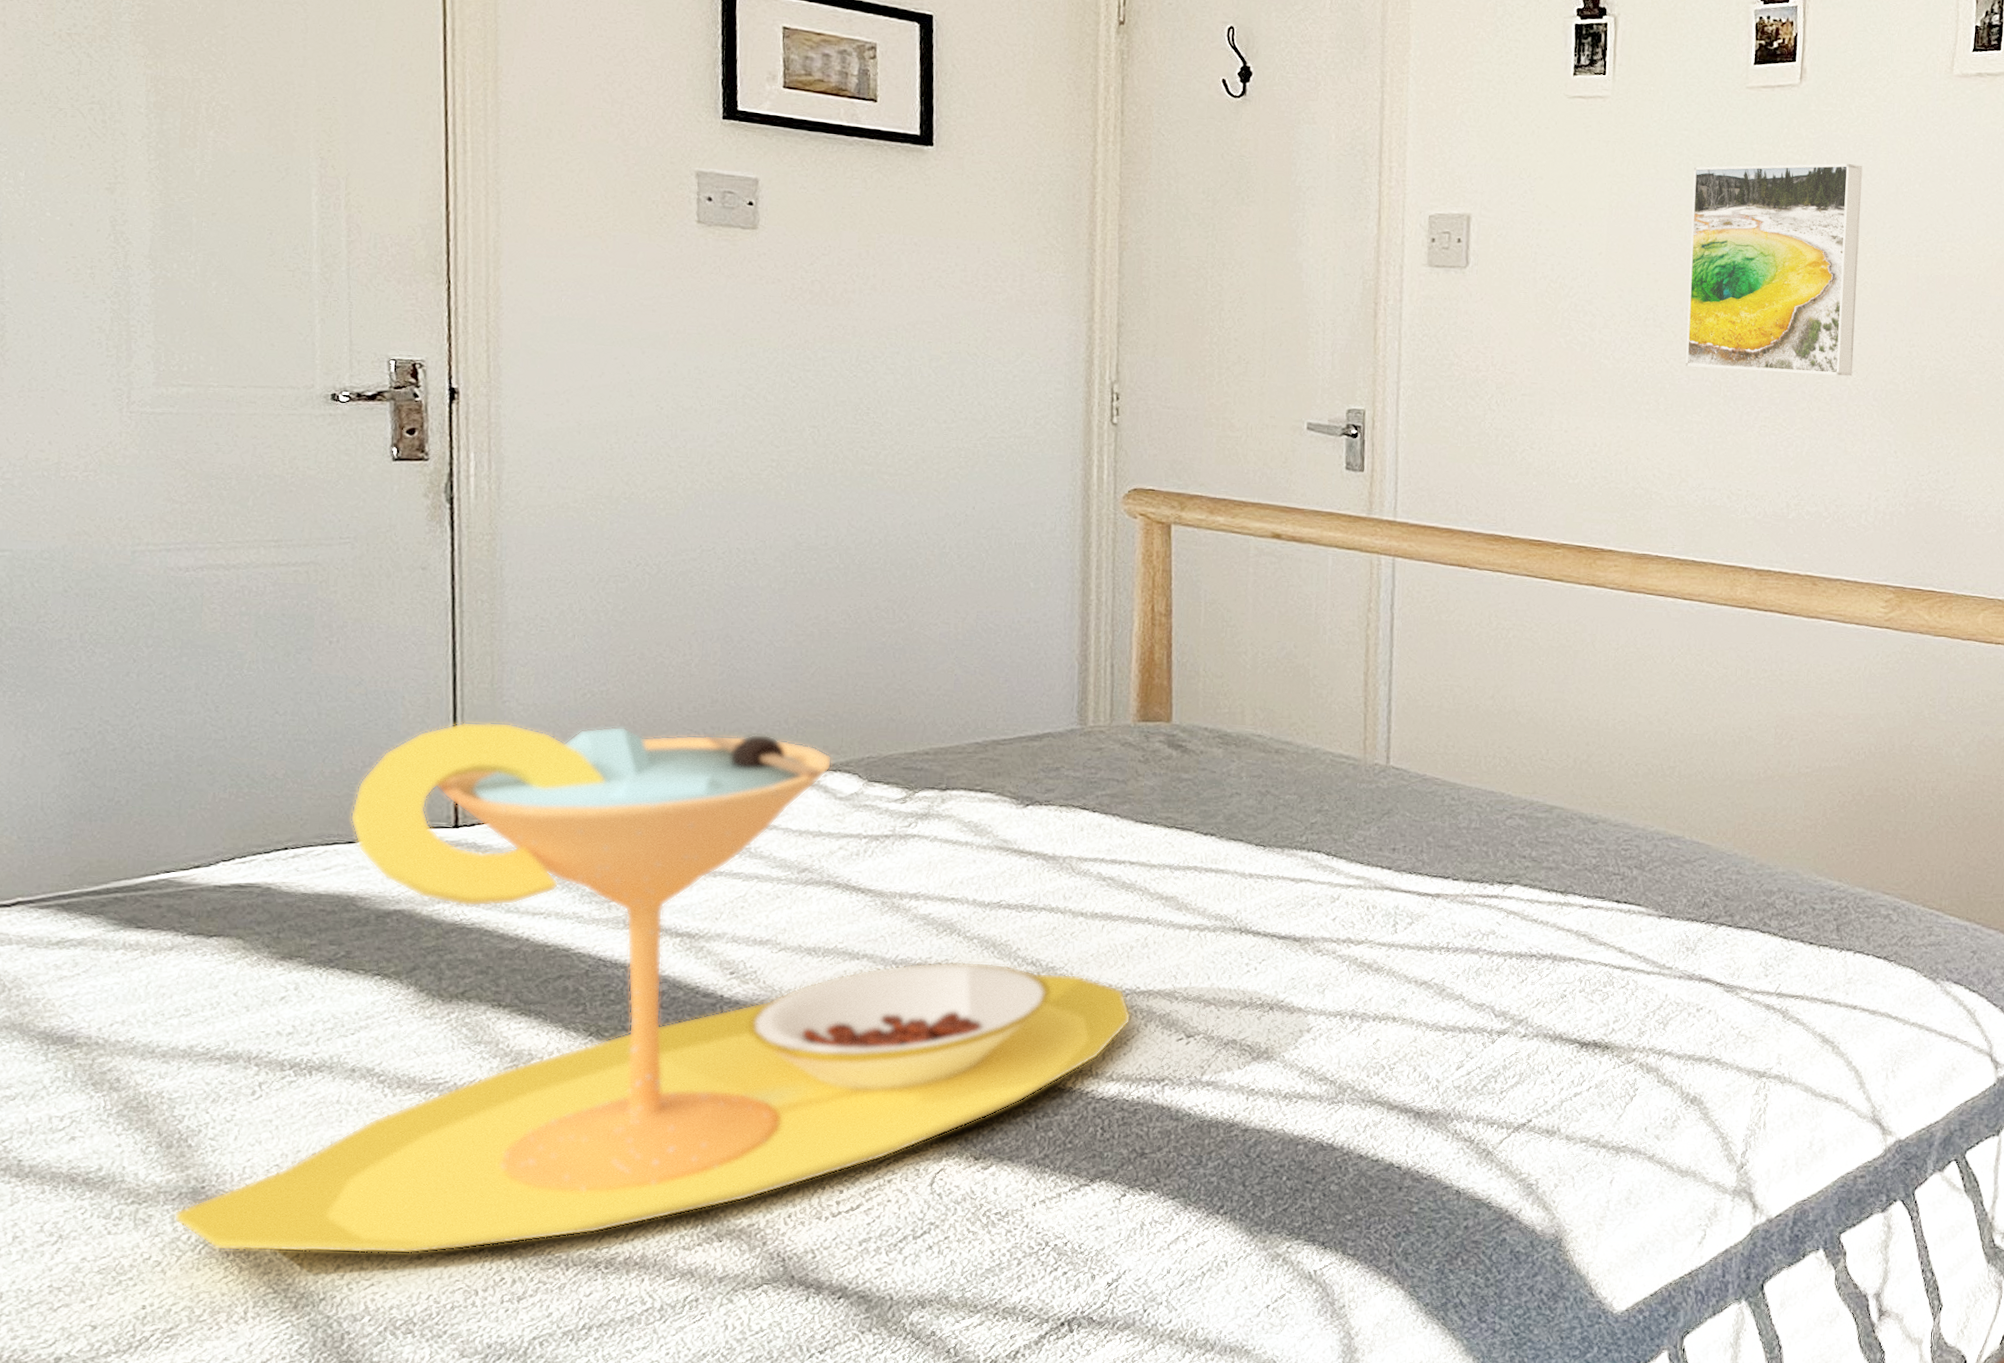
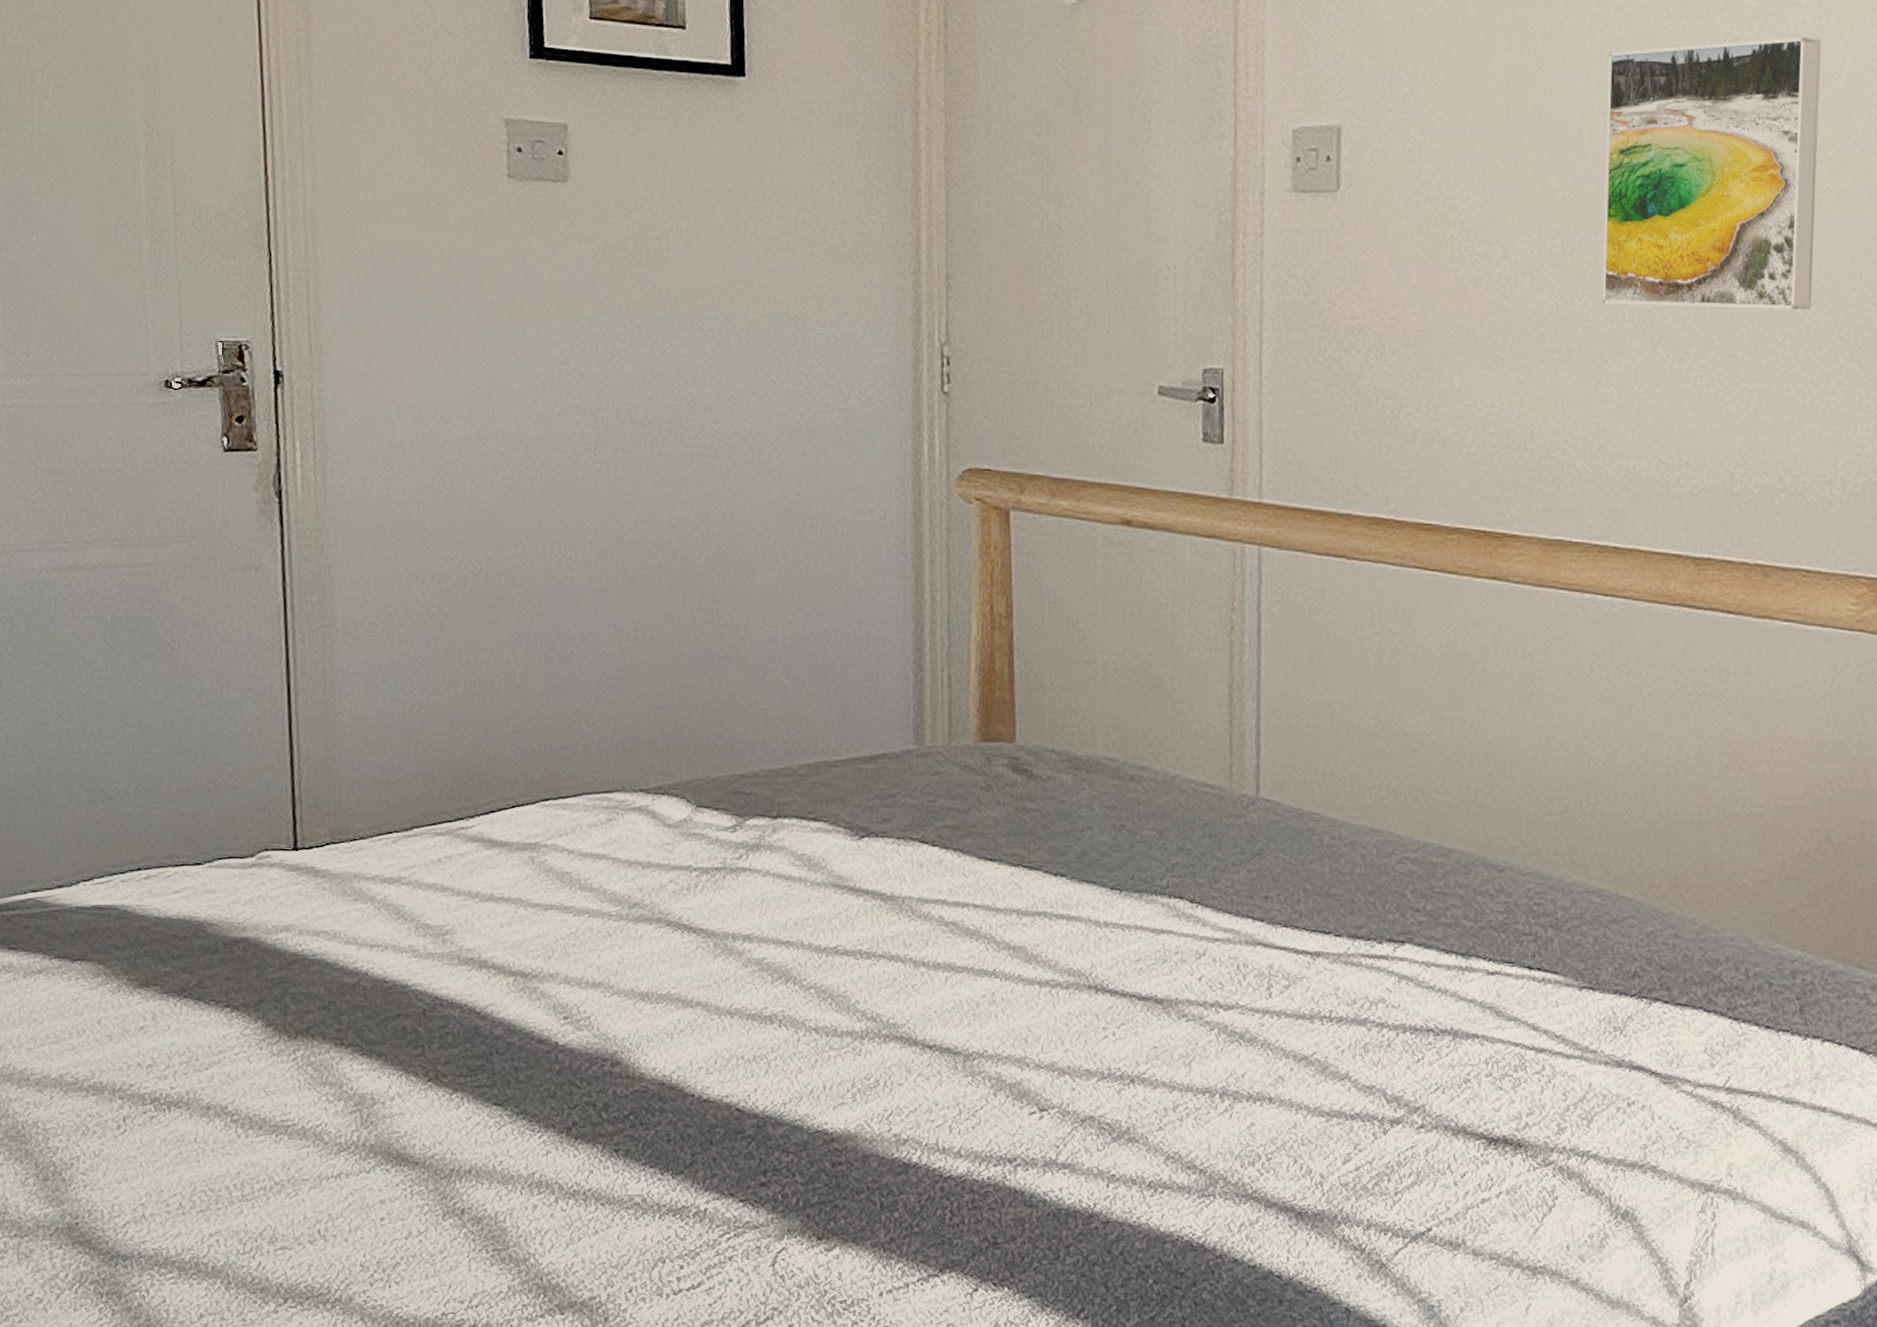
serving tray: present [173,721,1132,1254] -> none [52,735,980,1307]

